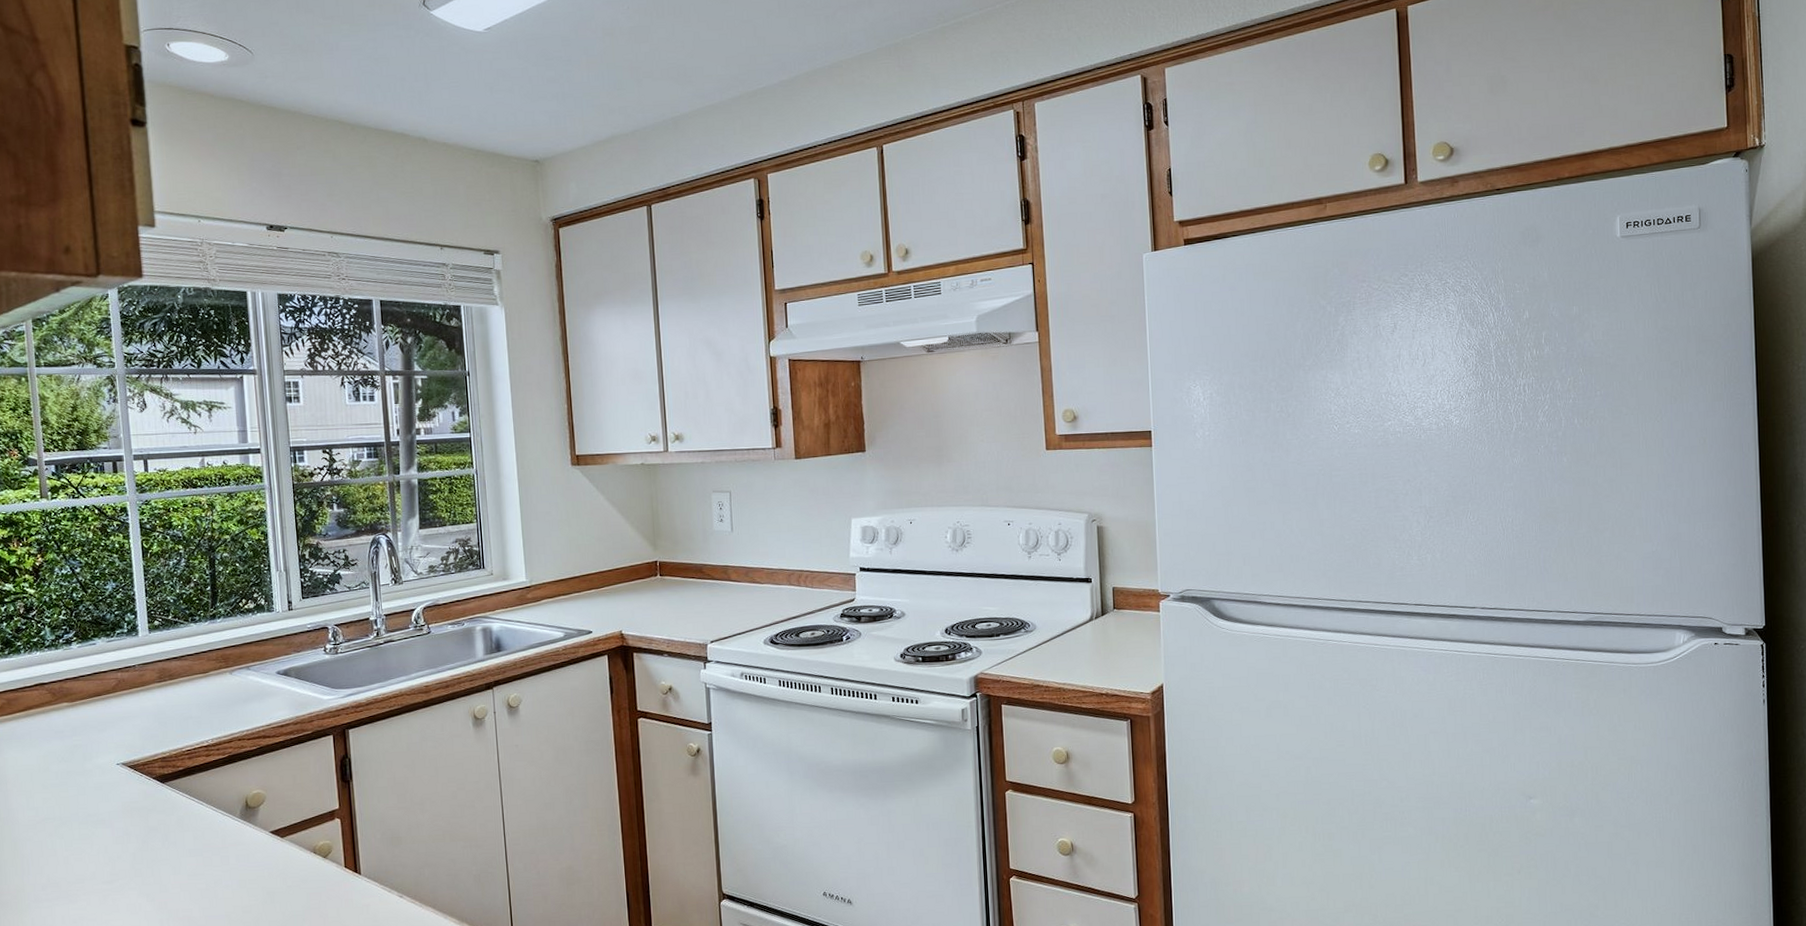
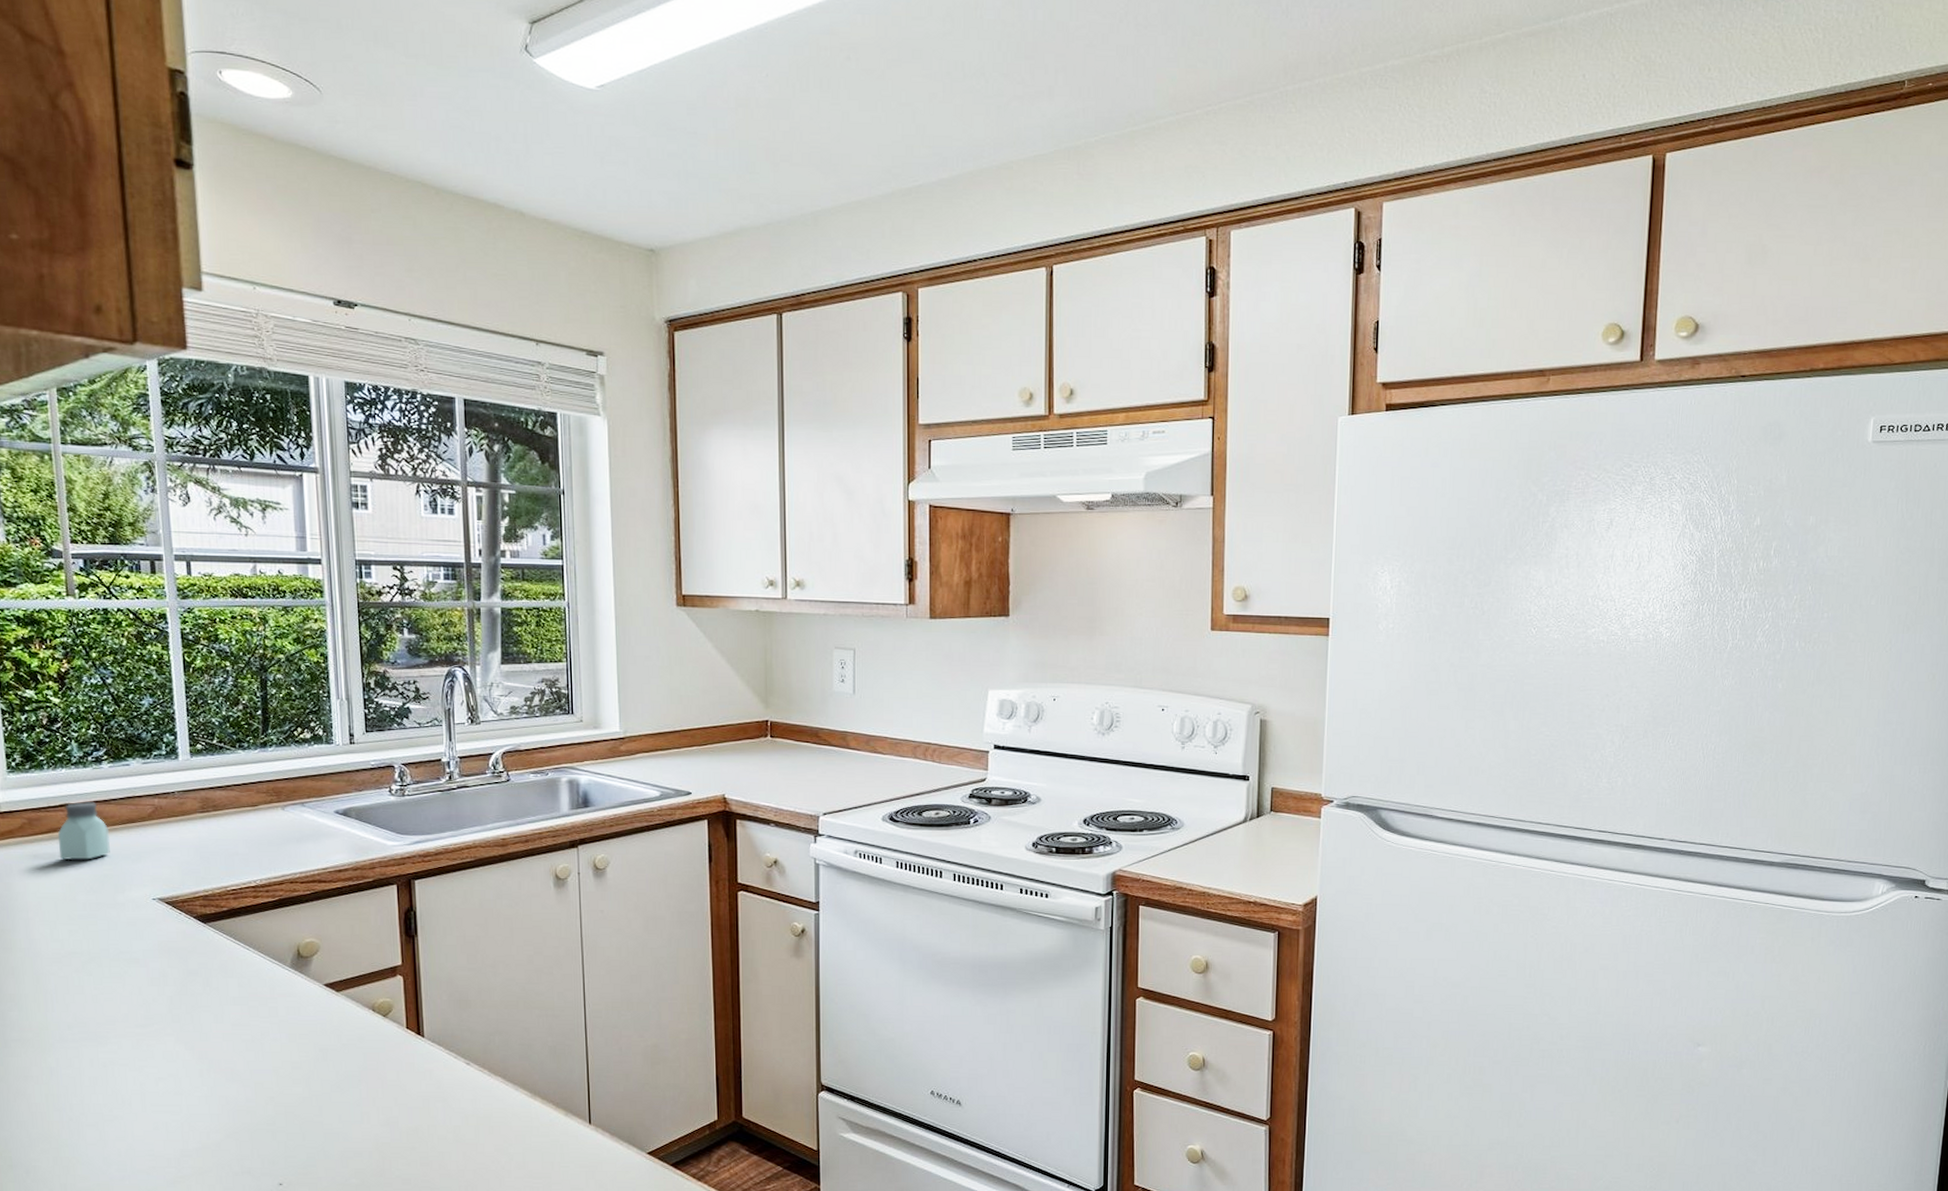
saltshaker: none [33,679,79,735] -> present [57,801,110,861]

